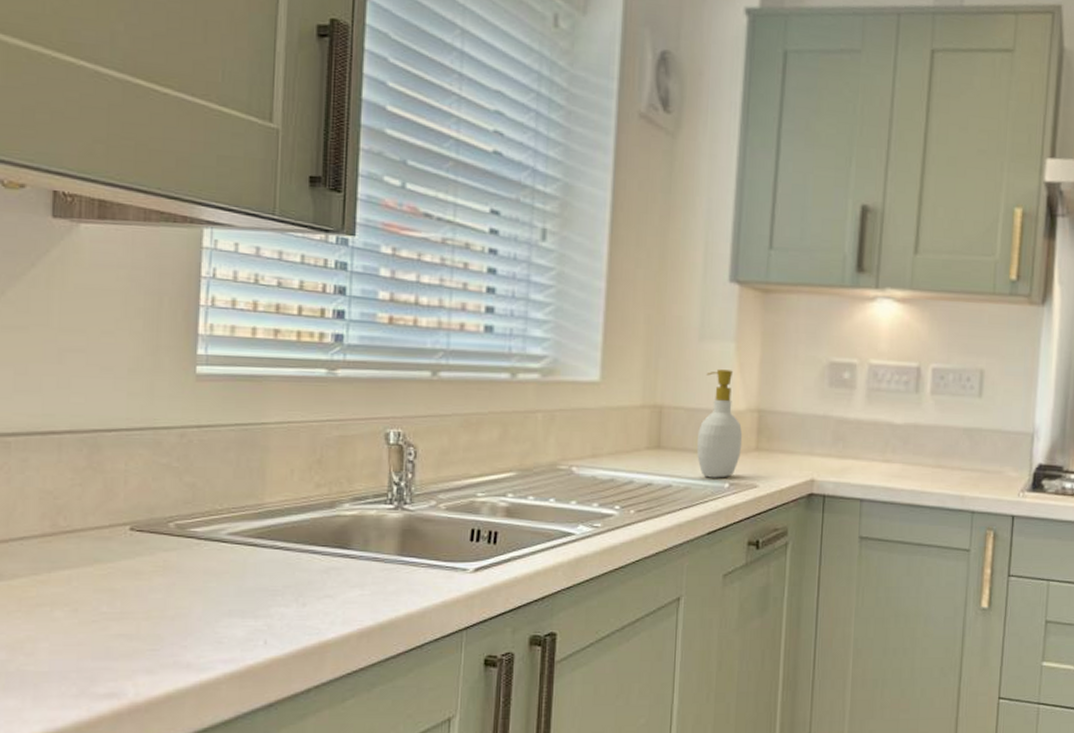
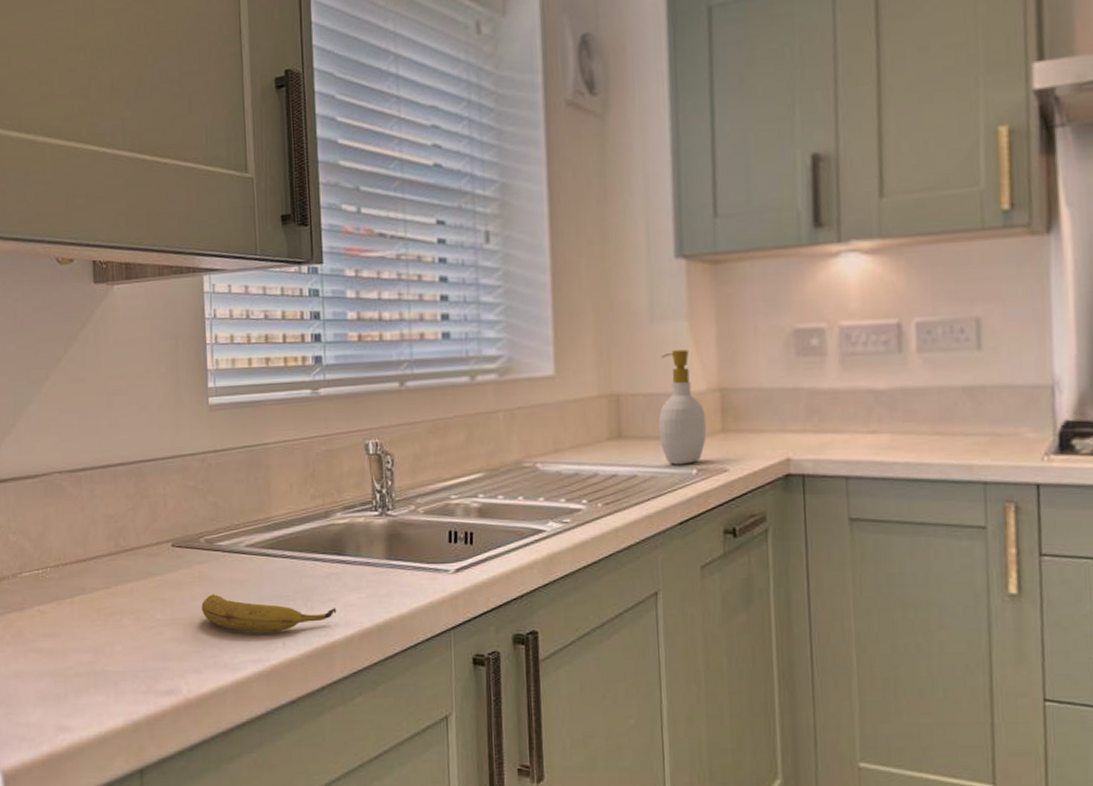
banana: none [163,586,334,630] -> present [201,594,337,633]

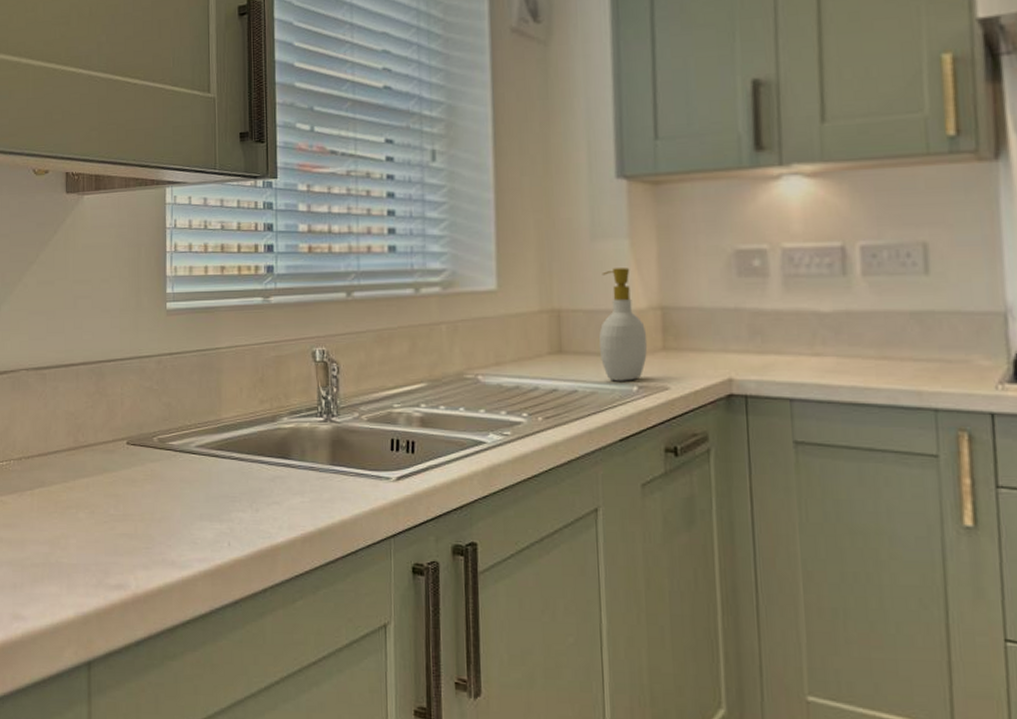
banana: present [201,594,337,633] -> none [152,492,281,532]

